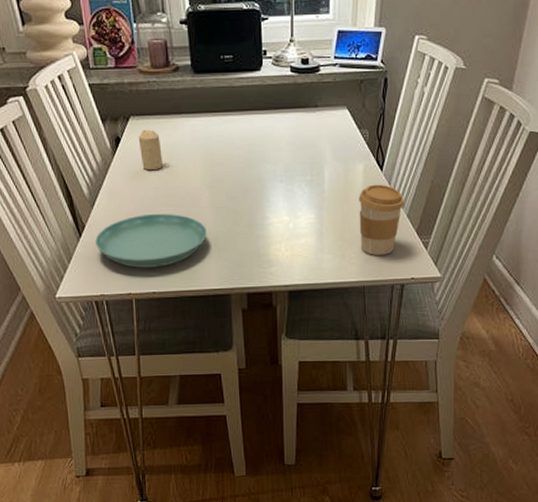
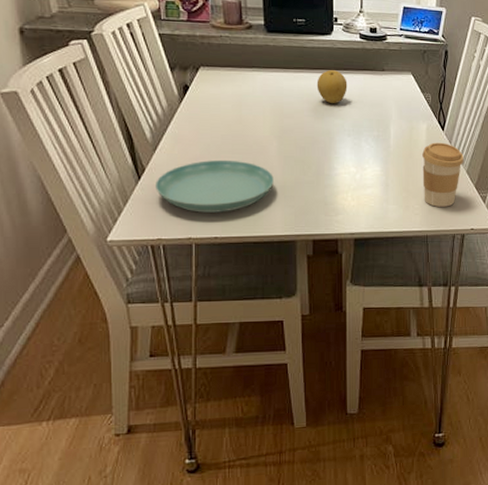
candle: present [138,129,163,171] -> none [207,79,231,119]
fruit: none [246,110,279,148] -> present [316,70,348,104]

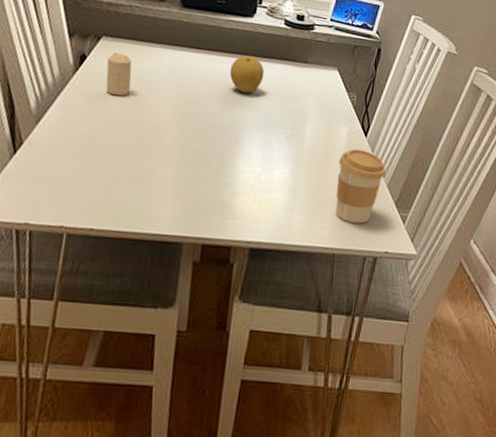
saucer: present [156,159,274,213] -> none [31,140,168,202]
candle: none [207,79,231,119] -> present [106,52,132,97]

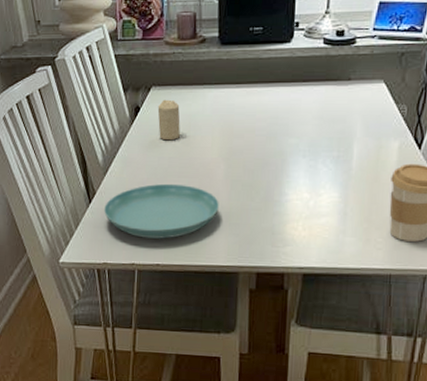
saucer: none [31,140,168,202] -> present [104,183,219,239]
fruit: present [229,55,265,94] -> none [271,83,306,121]

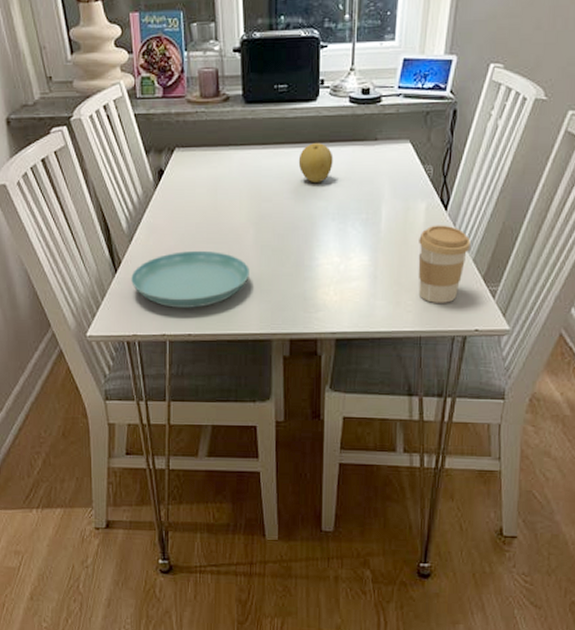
candle: present [157,99,180,141] -> none [182,162,207,205]
fruit: none [271,83,306,121] -> present [298,143,333,184]

